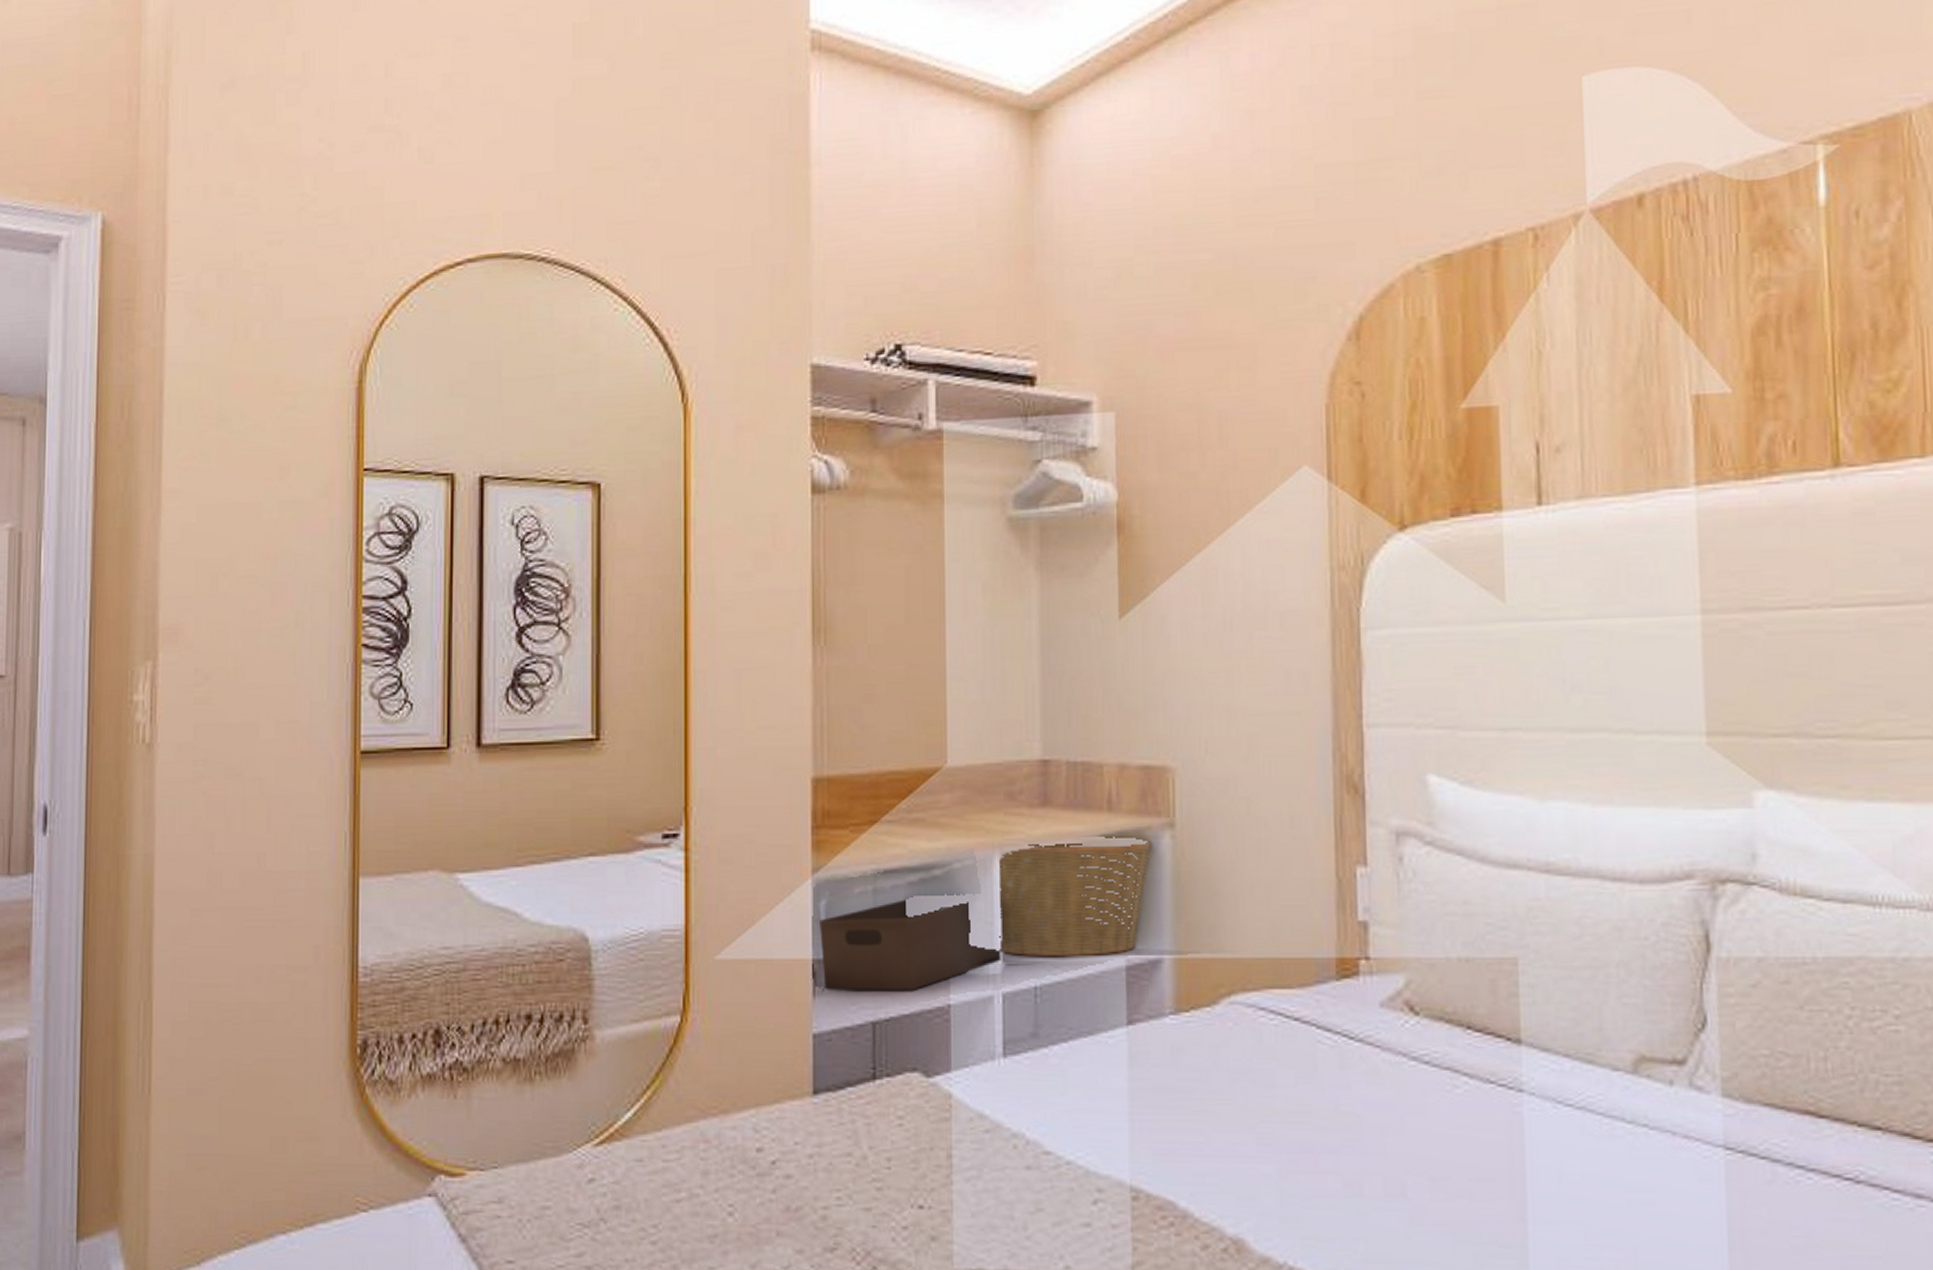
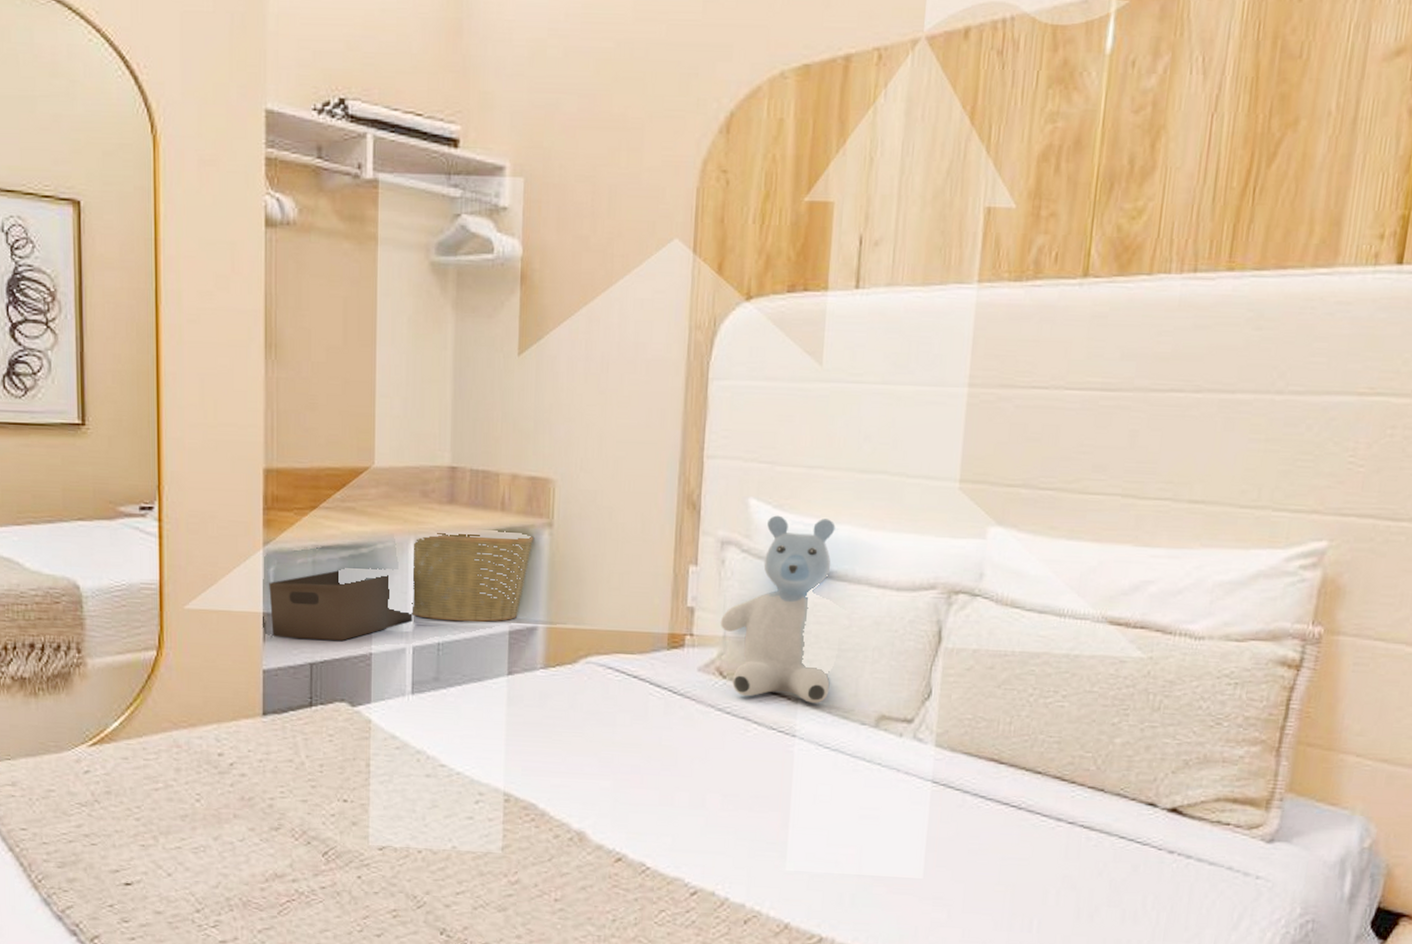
stuffed bear: none [1404,794,1563,1043] -> present [720,515,836,703]

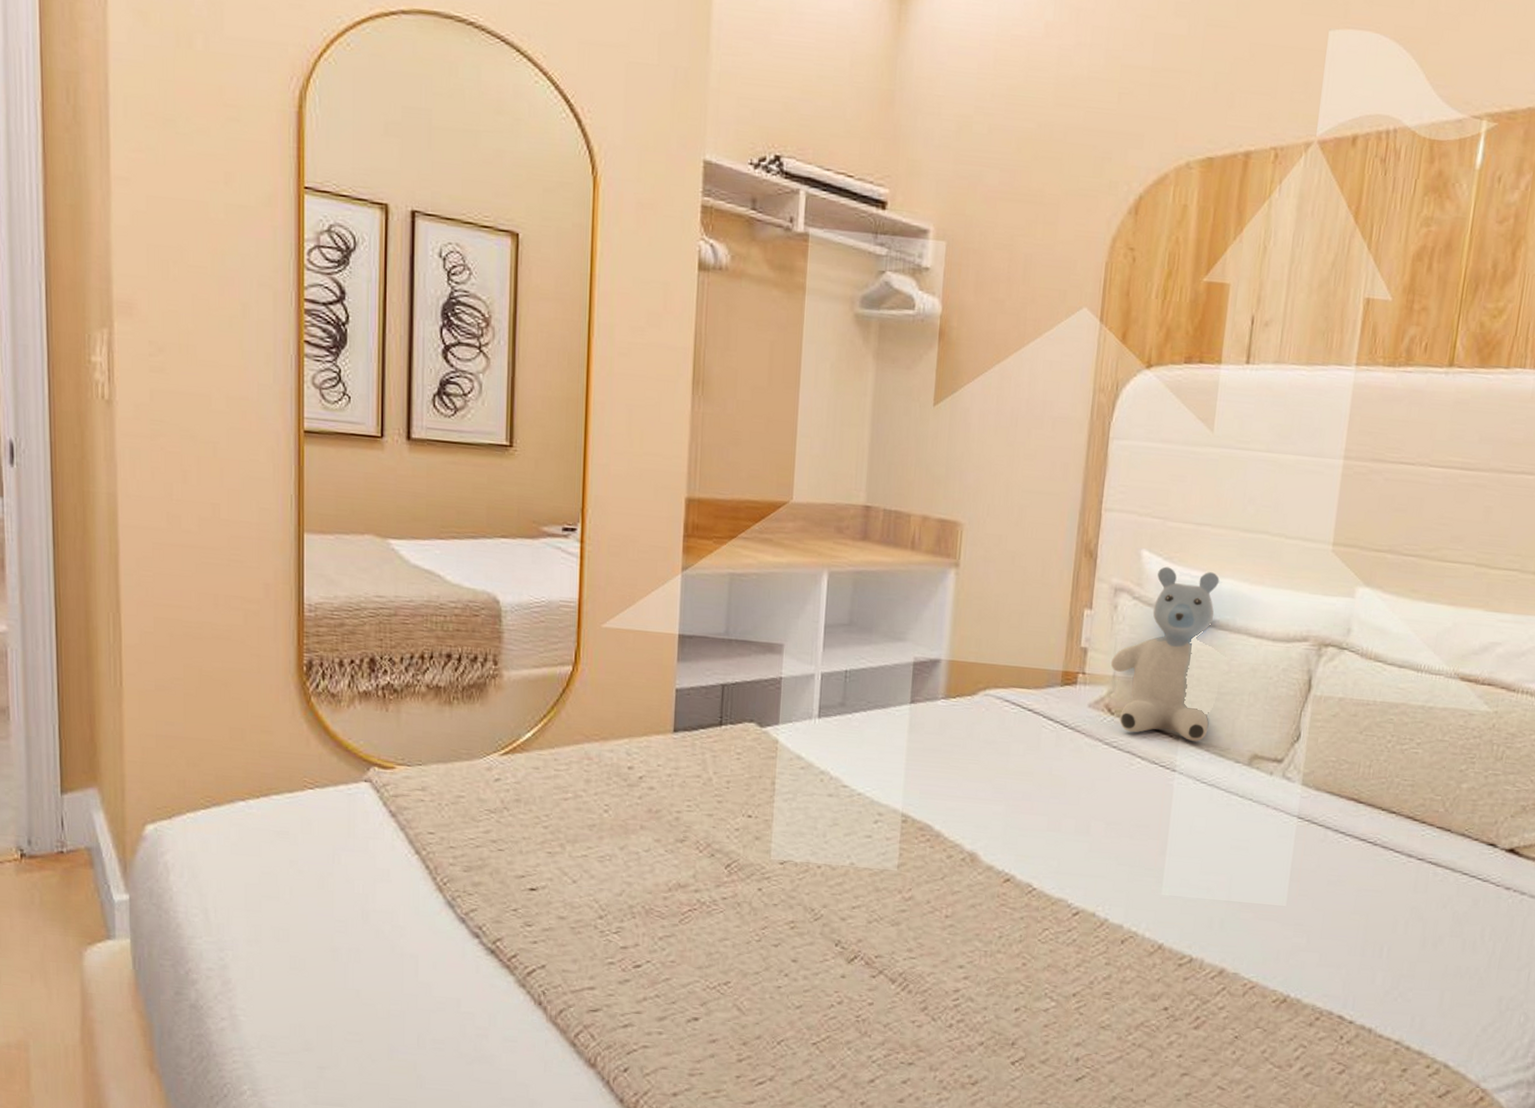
storage basket: present [269,570,413,641] -> none [685,597,823,664]
basket: present [411,533,533,622] -> none [821,567,940,653]

